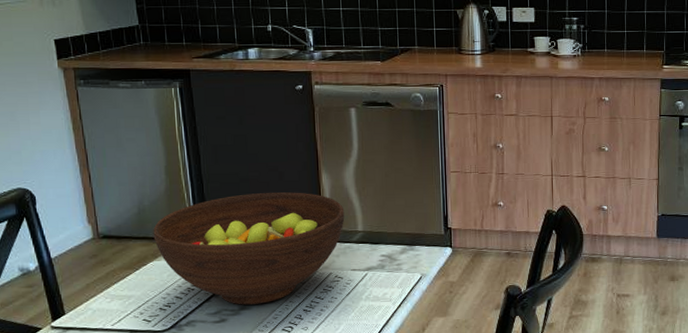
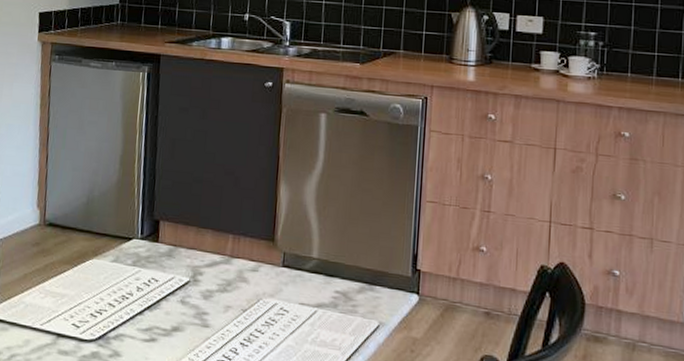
fruit bowl: present [153,192,345,305] -> none [97,196,300,328]

